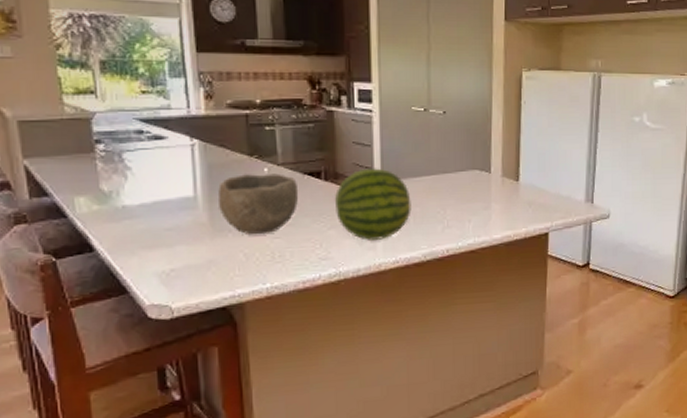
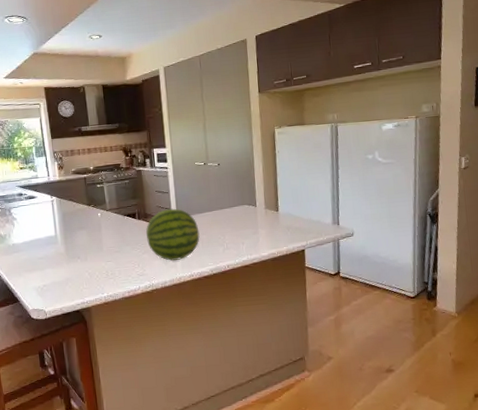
bowl: present [218,173,299,234] -> none [70,216,122,260]

